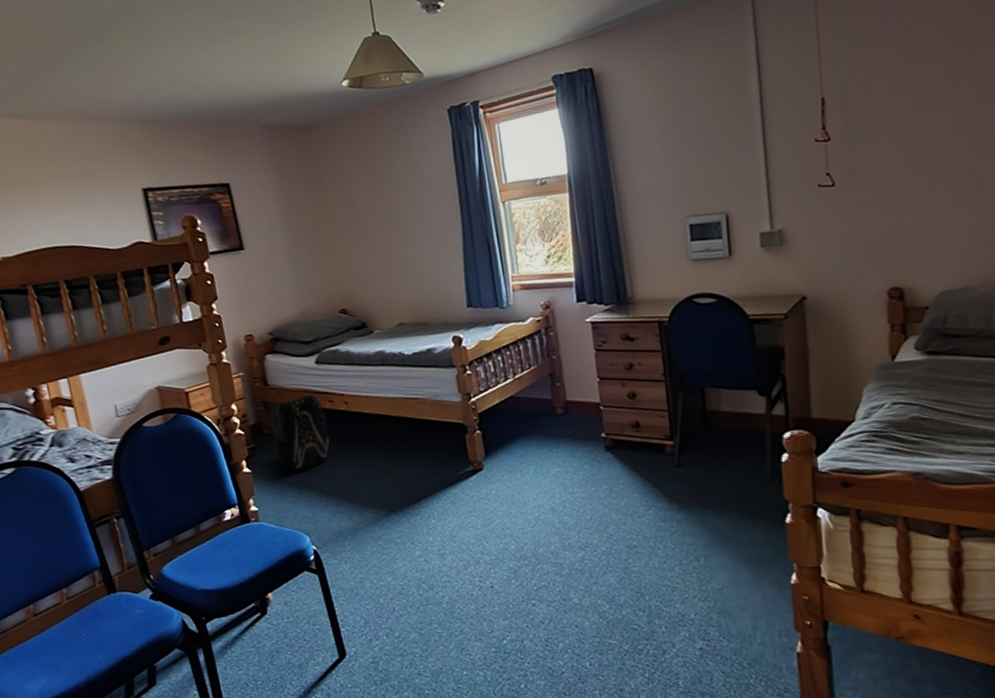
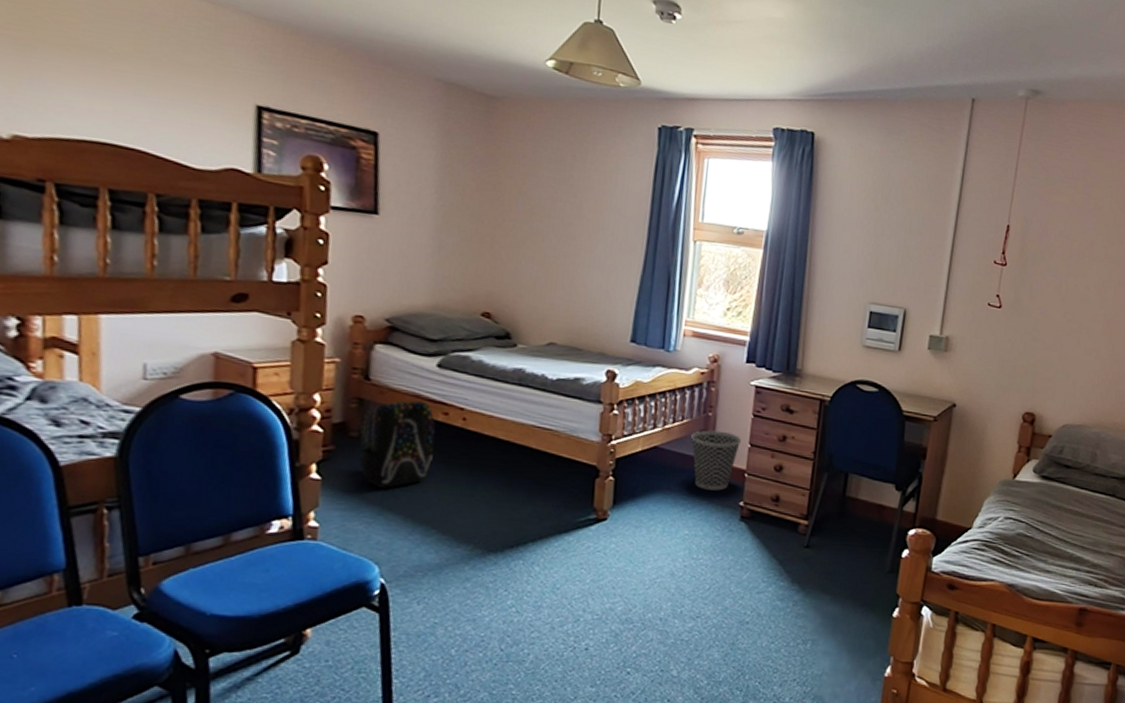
wastebasket: none [541,370,590,428] -> present [691,430,742,491]

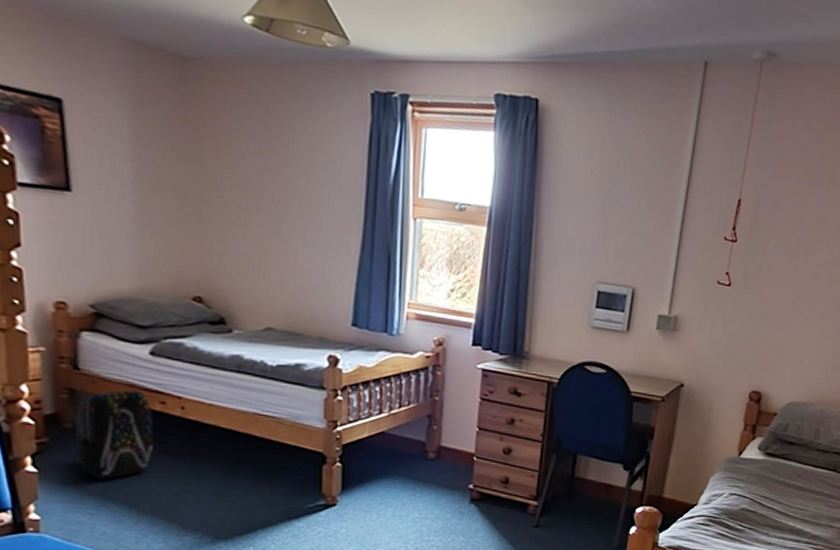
wastebasket: present [691,430,742,491] -> none [418,414,470,474]

